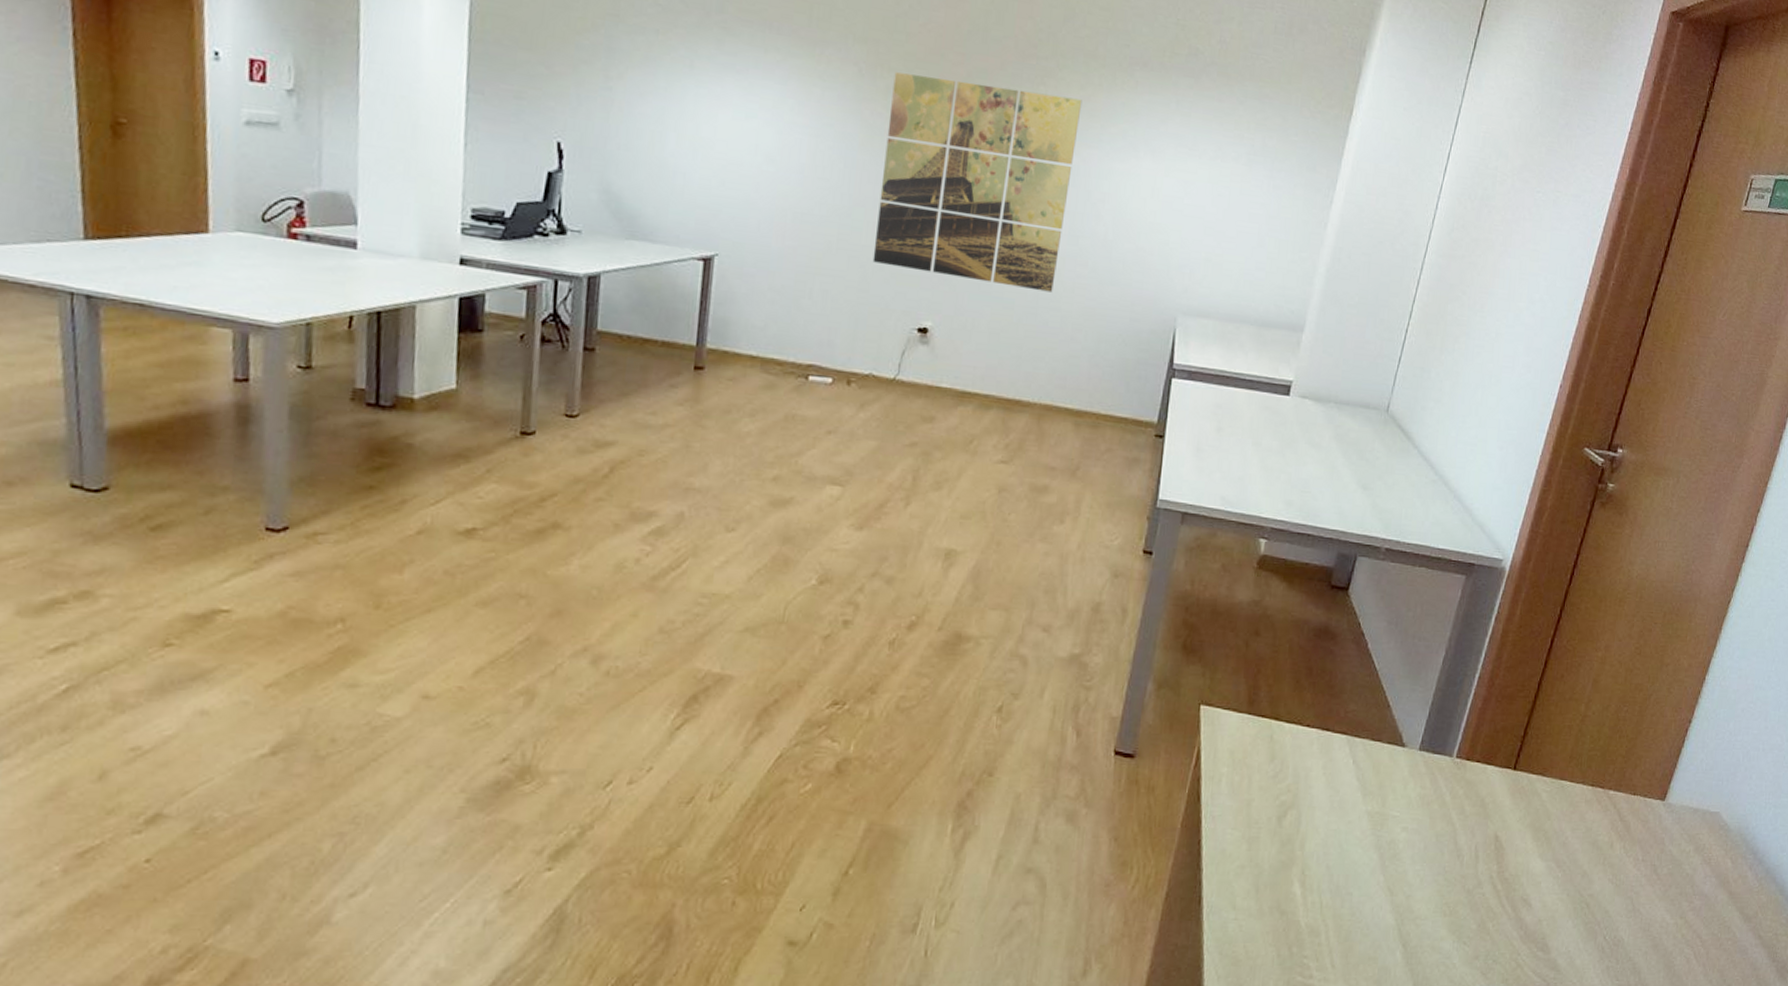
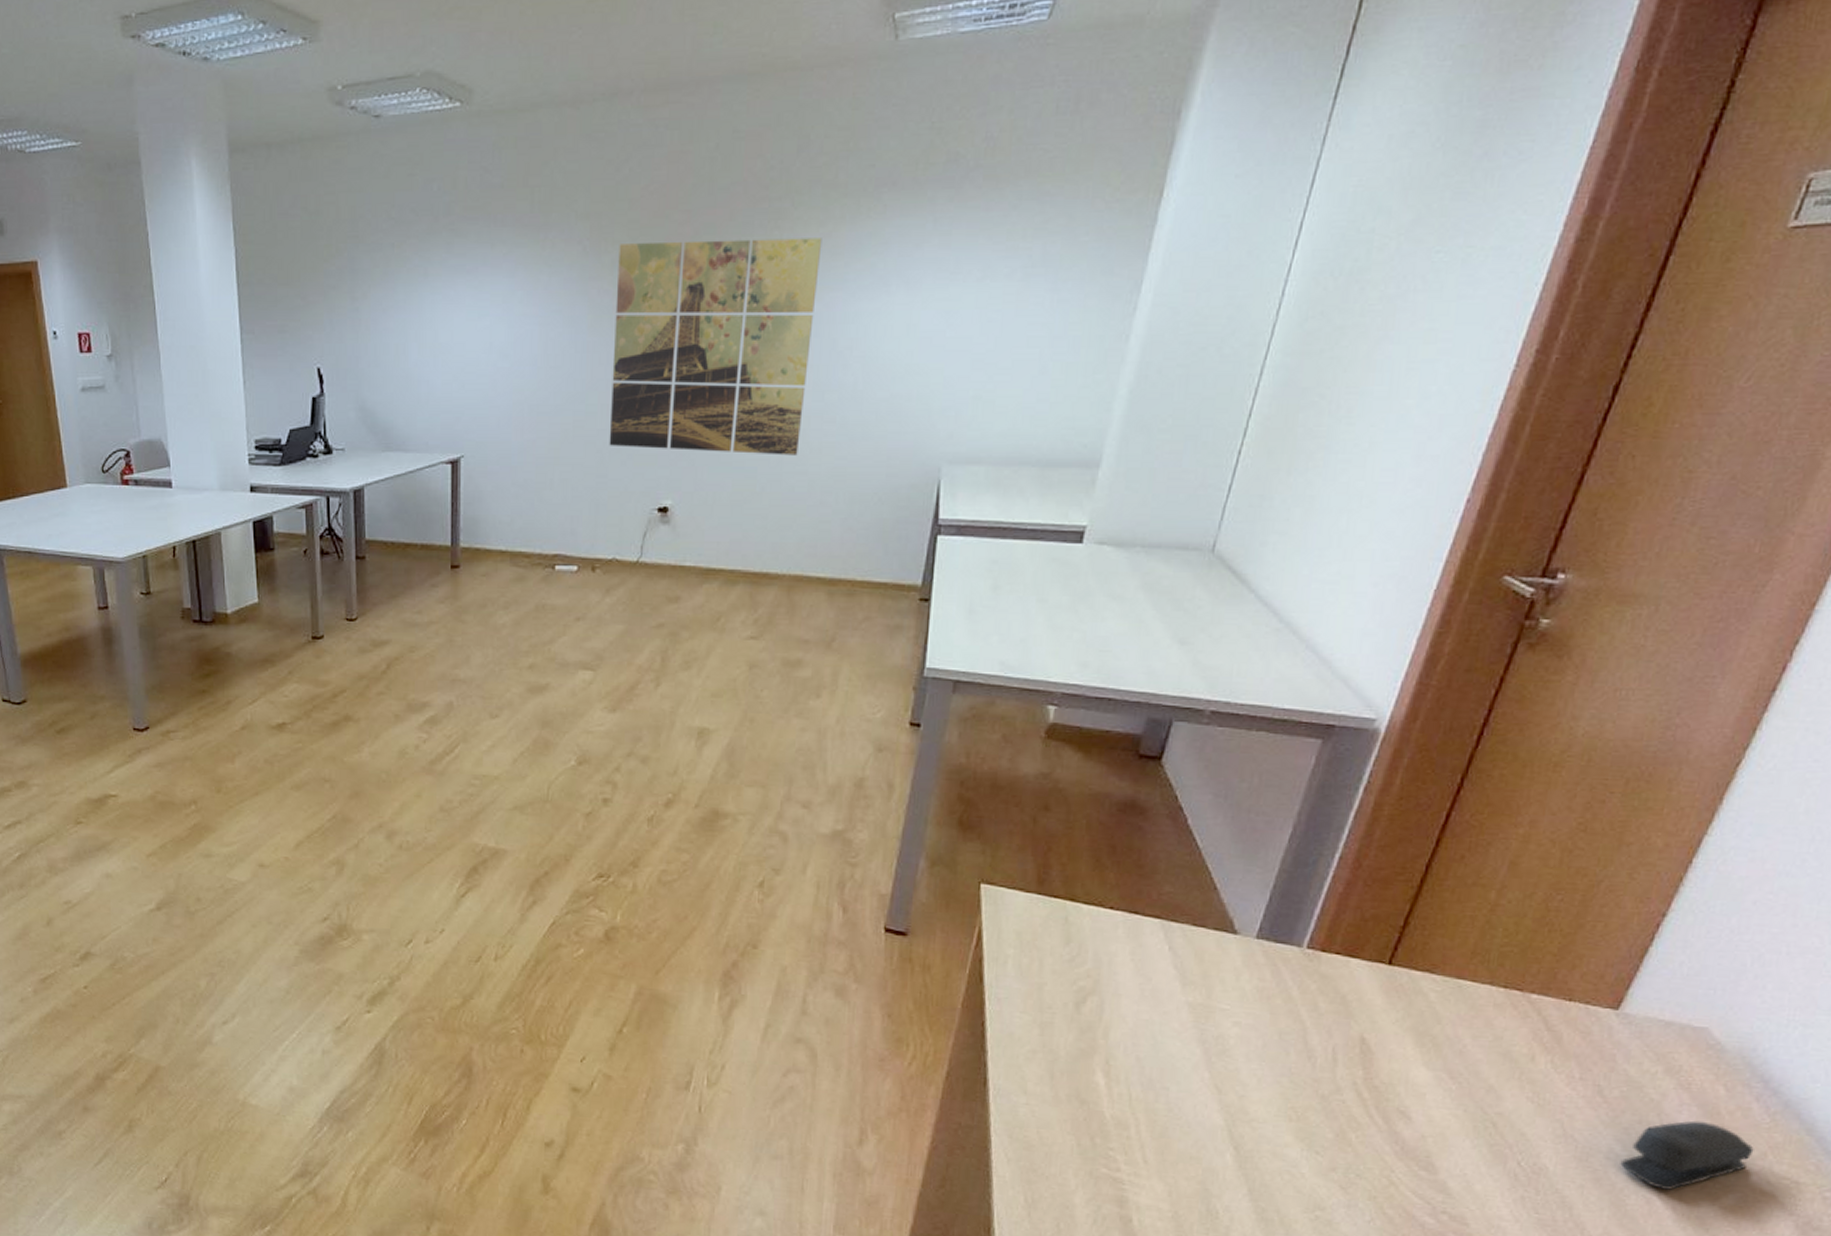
stapler: none [1669,889,1750,949] -> present [1620,1120,1754,1190]

